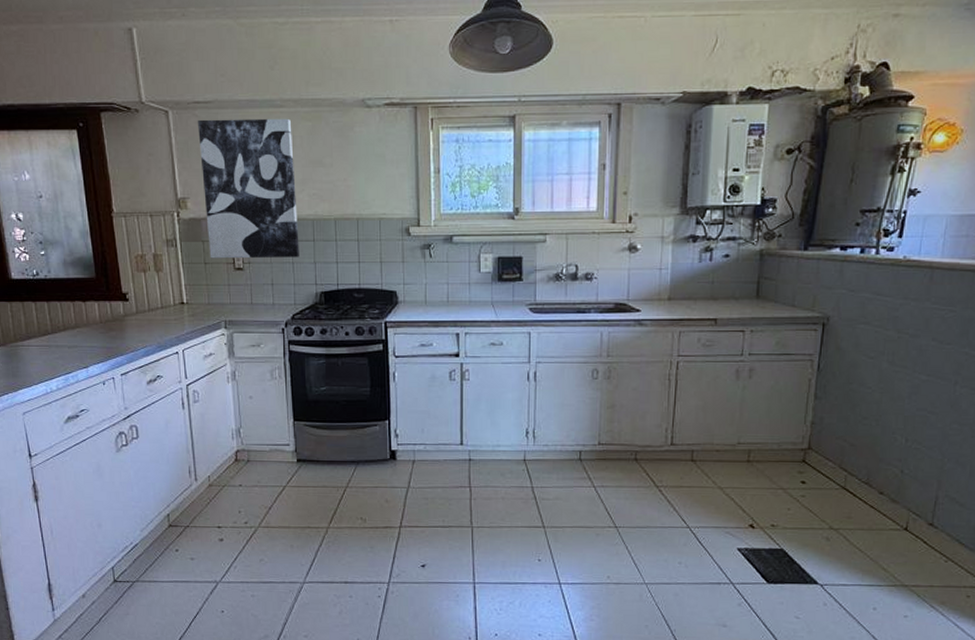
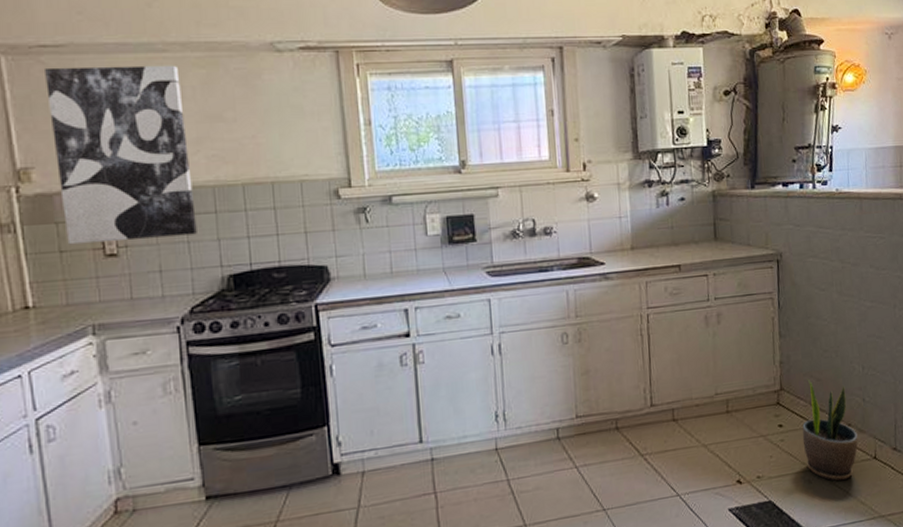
potted plant: none [825,442,889,545] -> present [802,379,858,481]

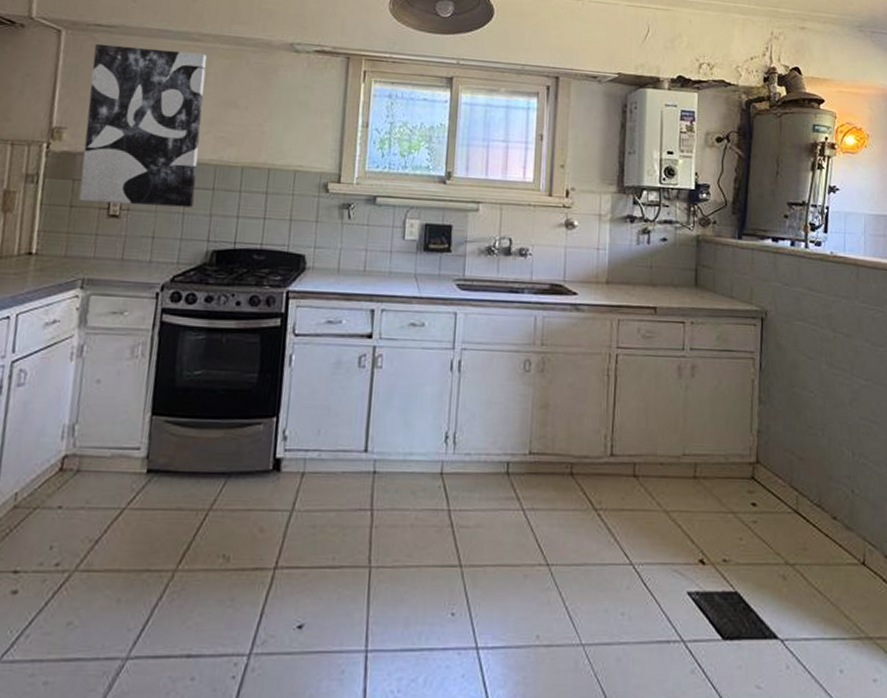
potted plant: present [802,379,858,481] -> none [778,455,844,585]

